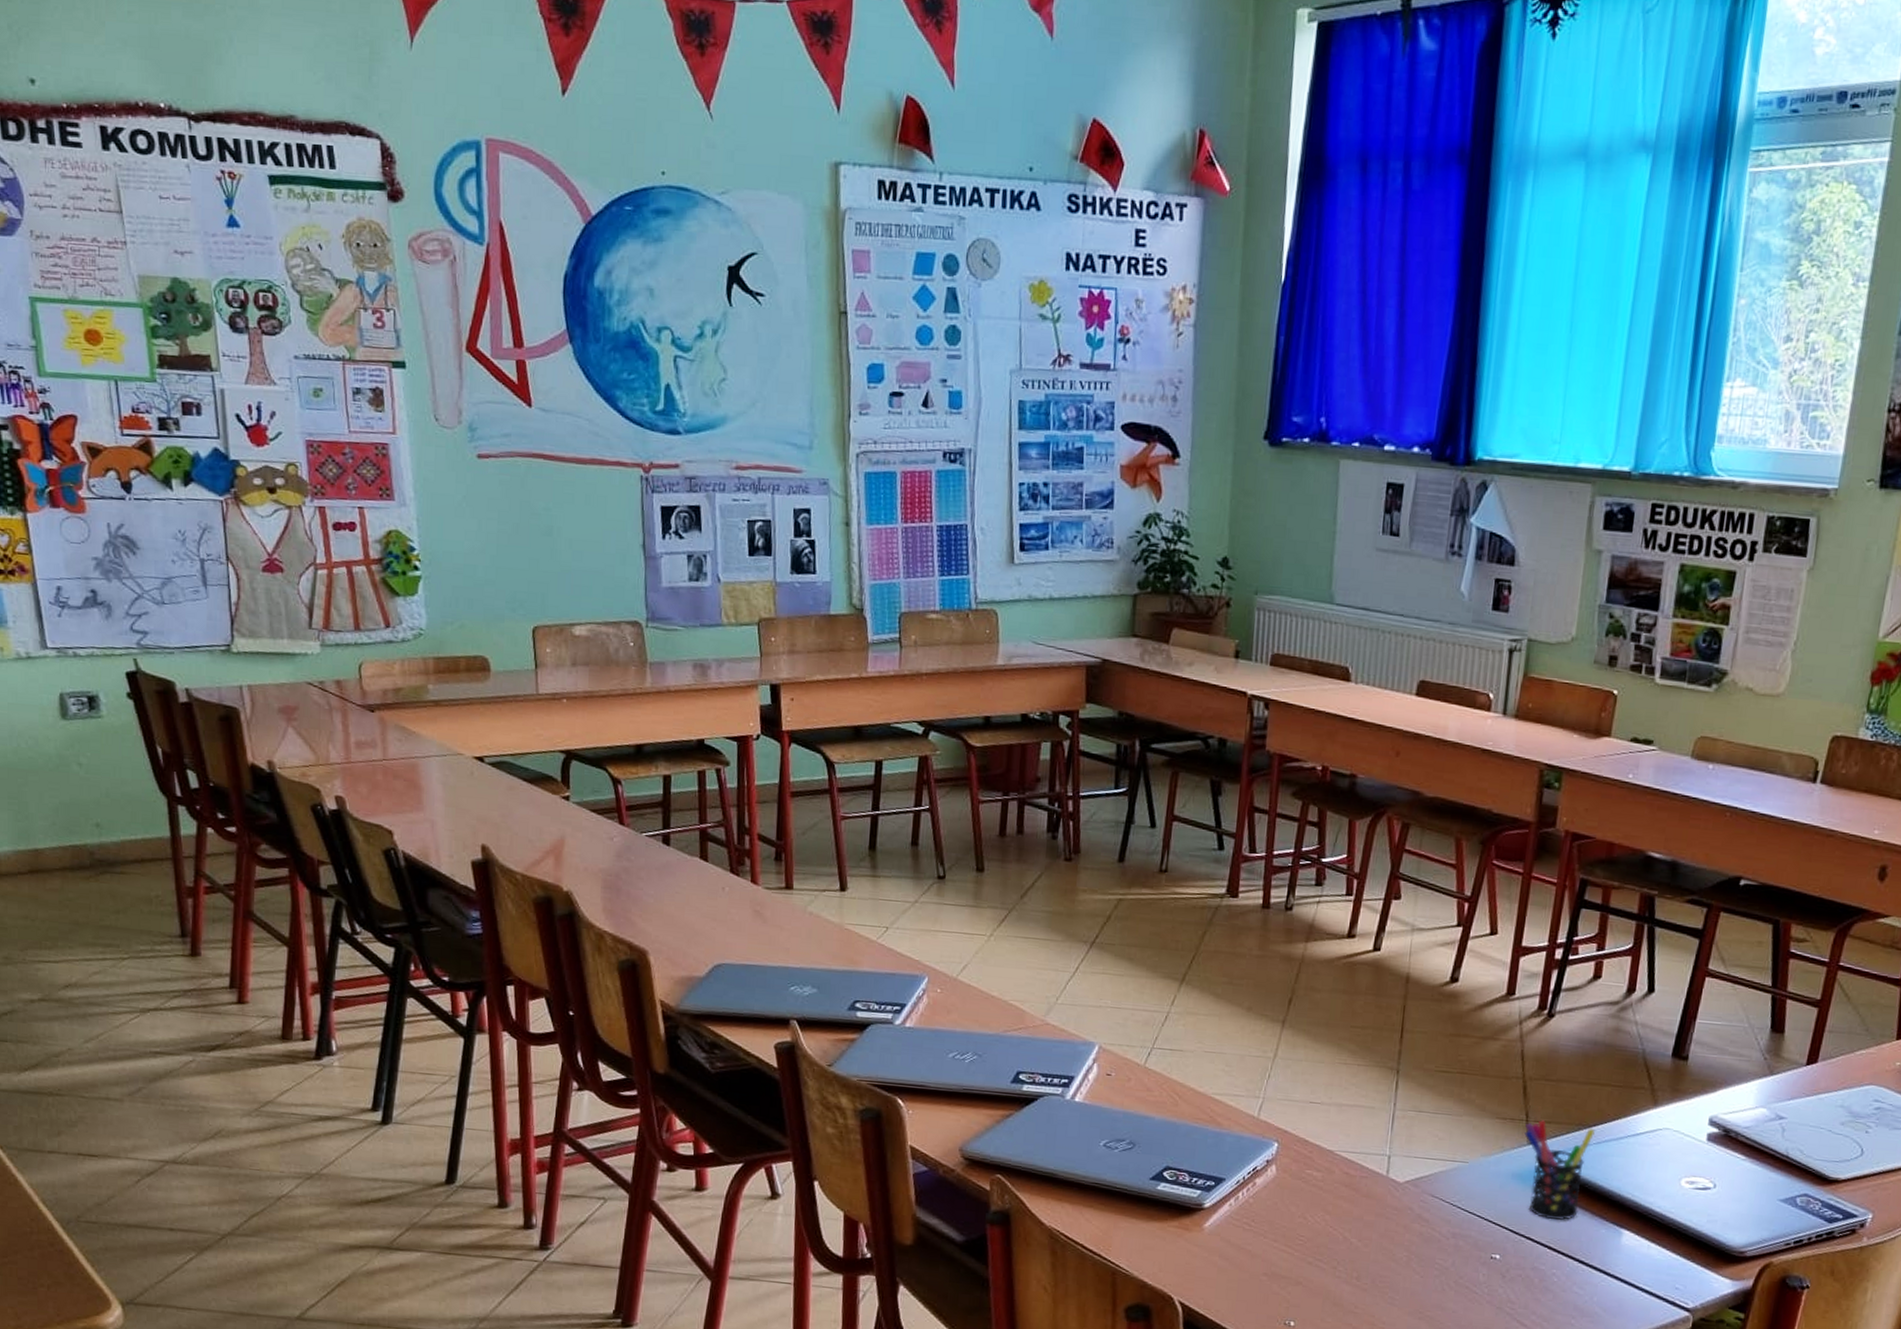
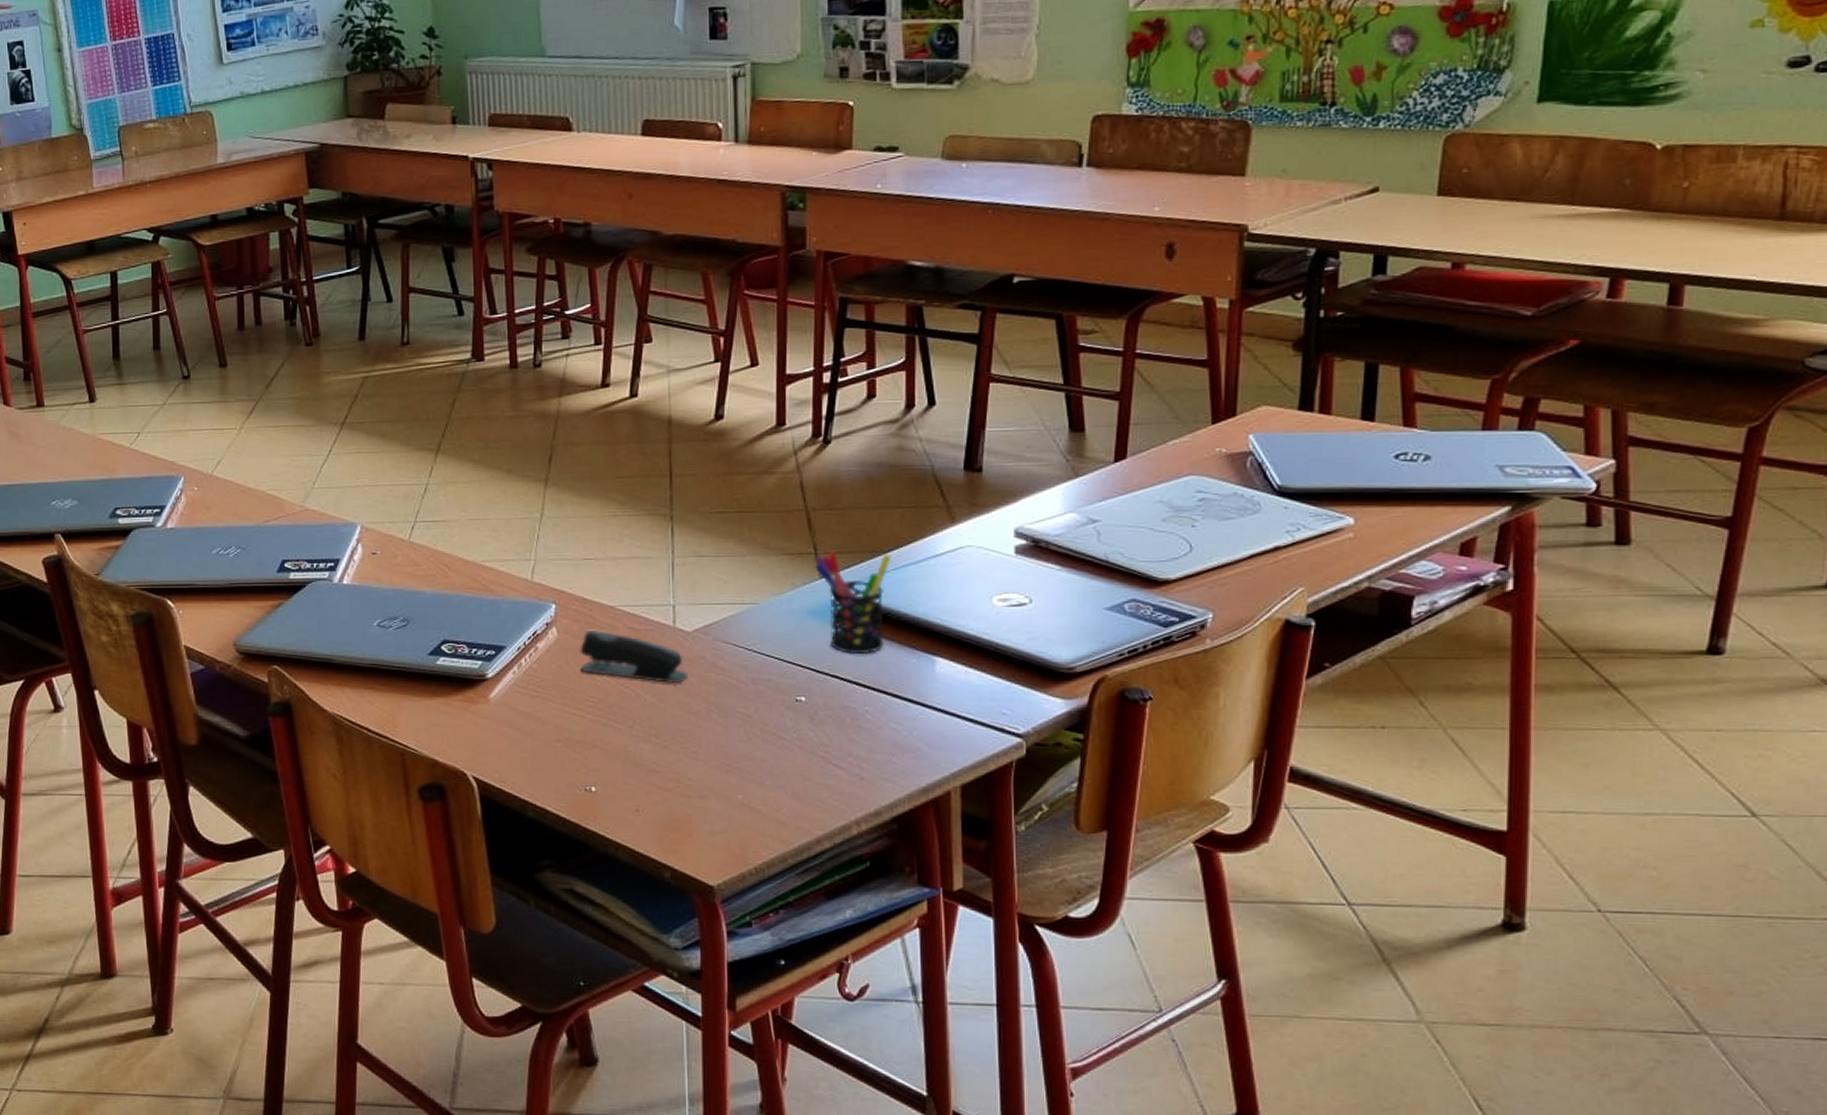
stapler: none [1294,1171,1395,1232] -> present [580,630,688,684]

